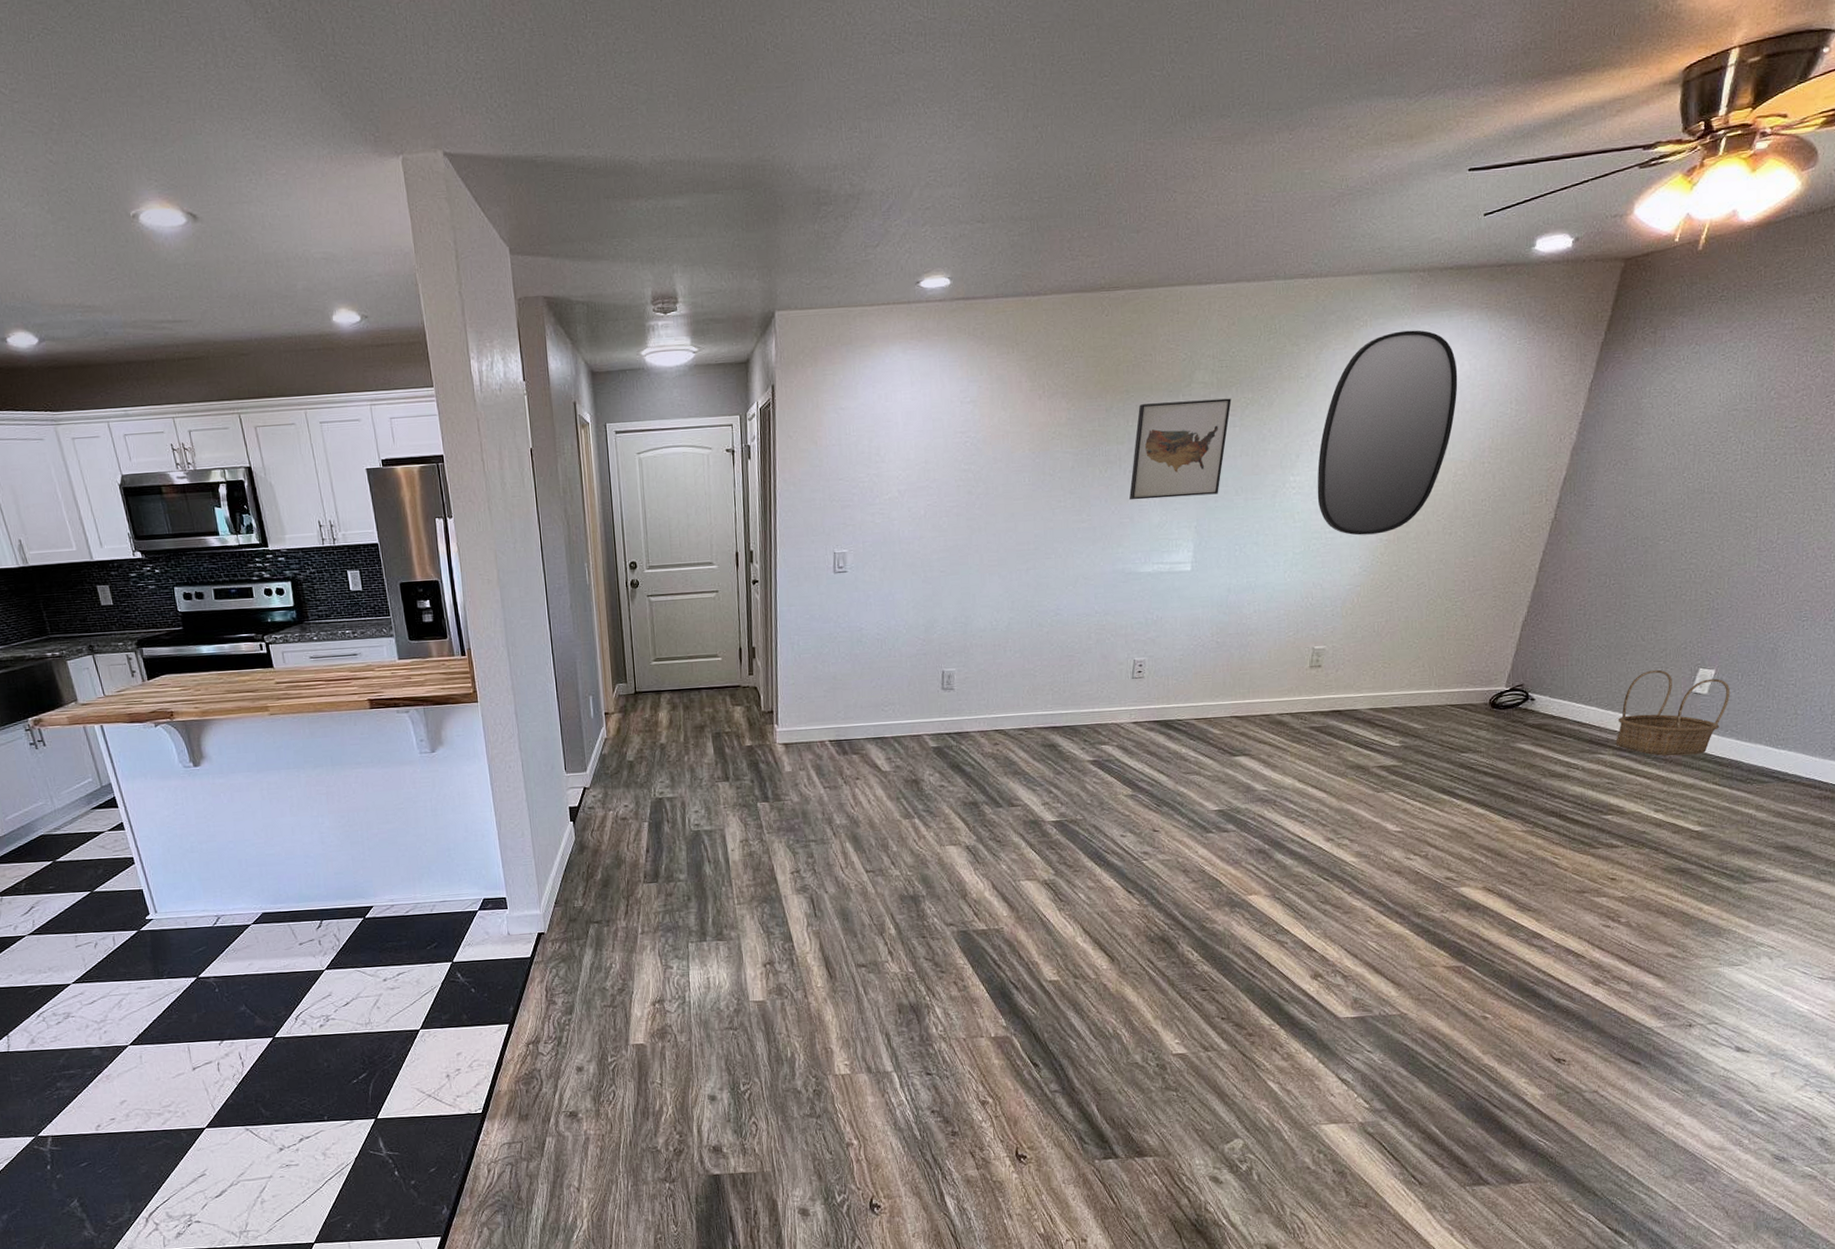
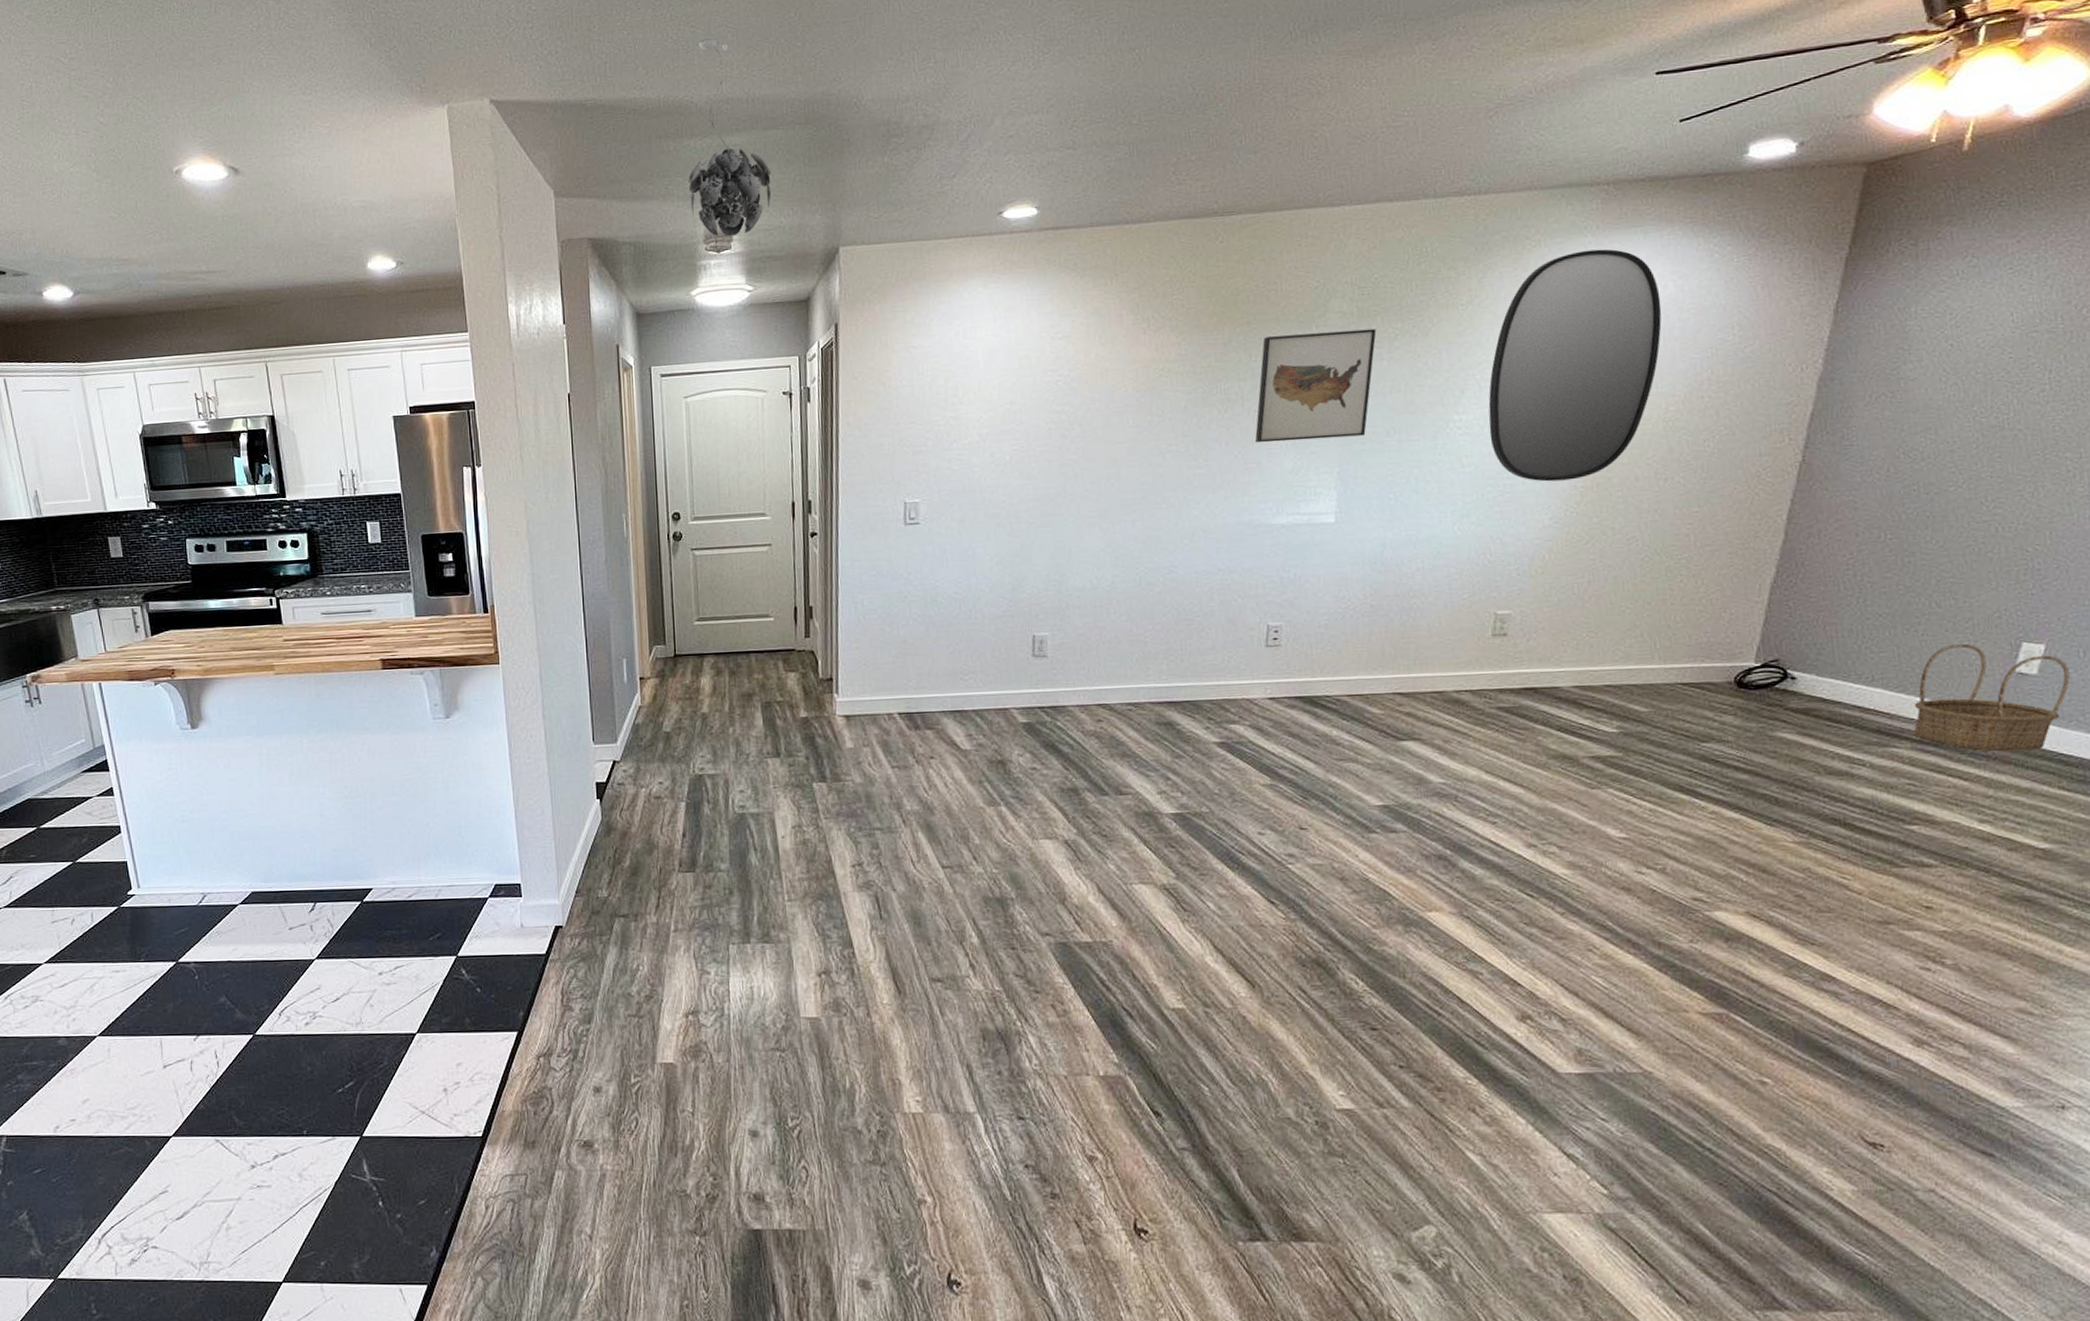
pendant light: none [635,98,713,298] -> present [688,38,772,236]

